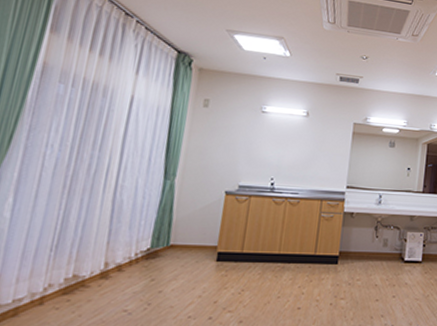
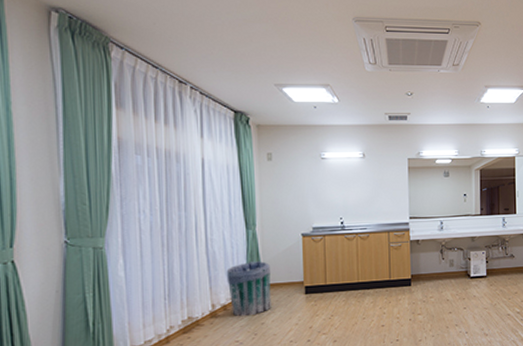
trash can: none [126,217,183,281] -> present [226,261,271,317]

